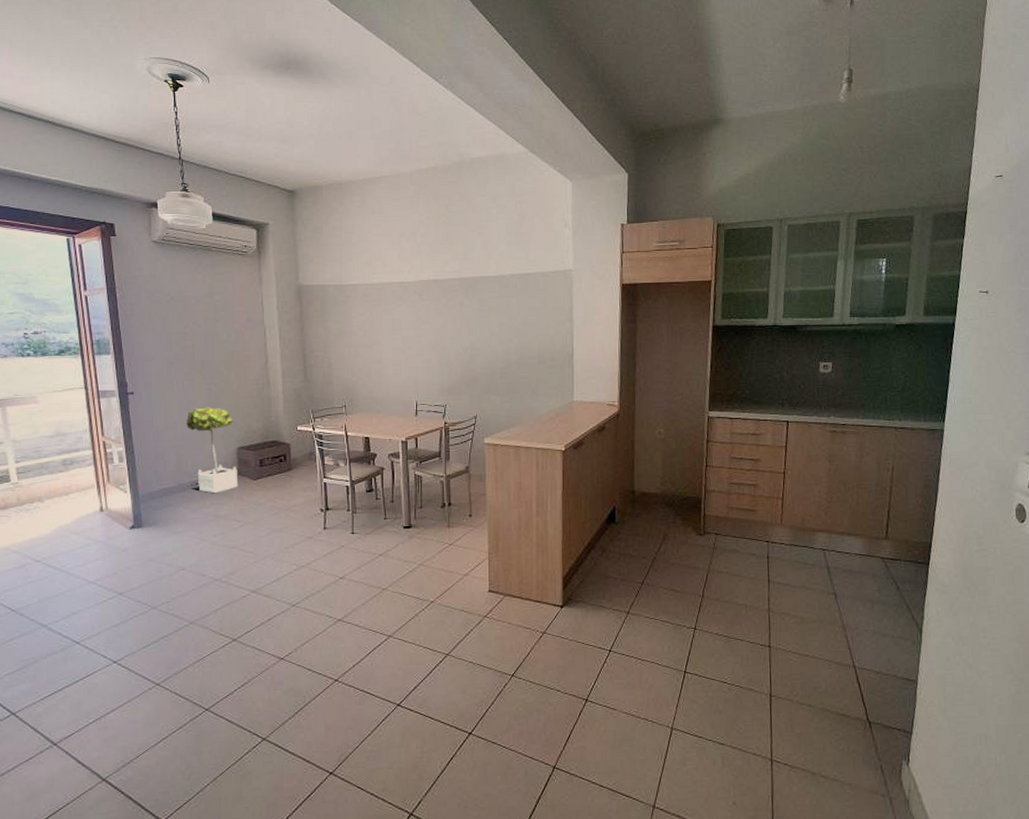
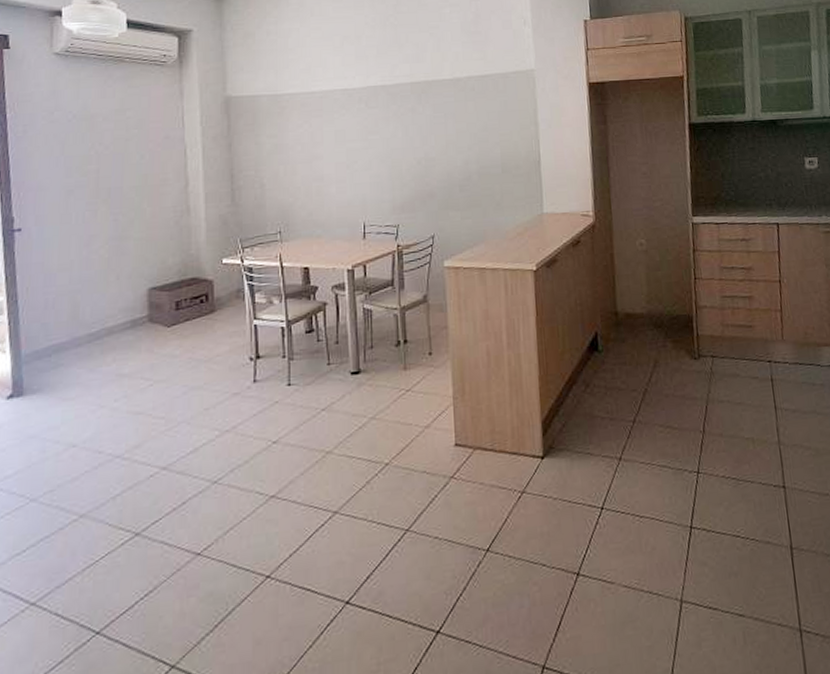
potted tree: present [186,406,239,494] -> none [85,240,149,347]

